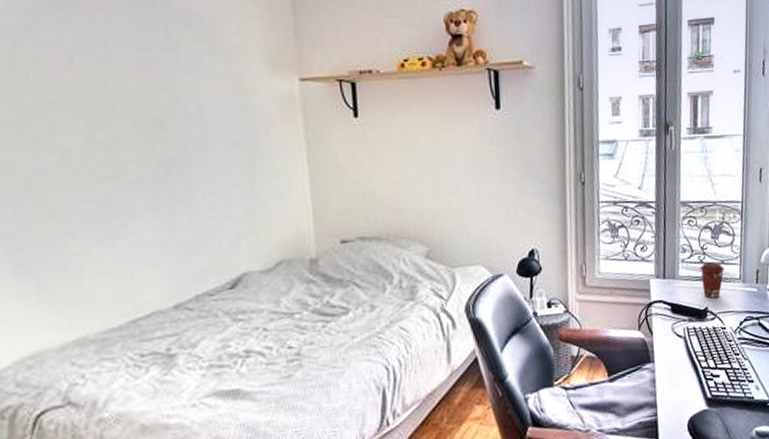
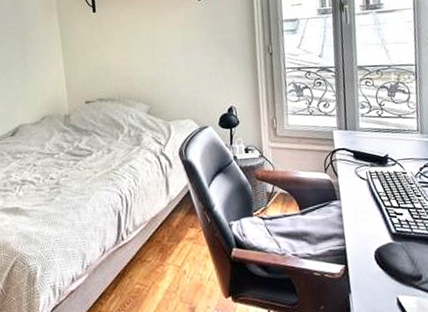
coffee cup: present [700,262,725,299] -> none [378,116,402,147]

